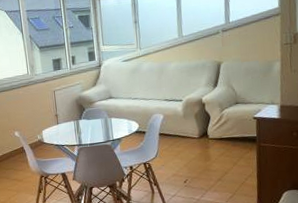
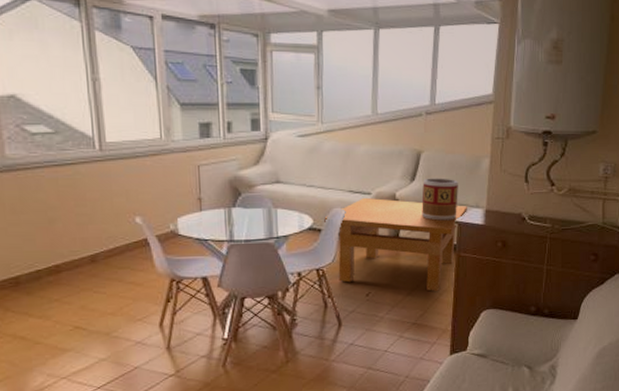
table: none [147,103,264,177] -> present [324,197,467,291]
decorative container: none [224,82,255,118] -> present [421,178,458,221]

